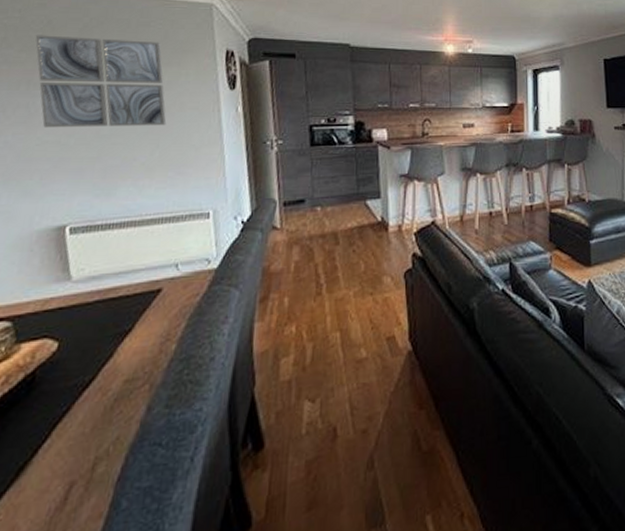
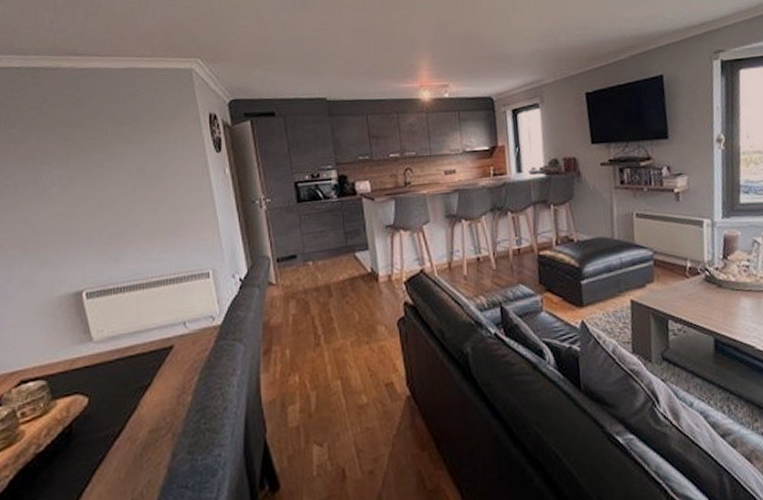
wall art: present [35,35,167,128] -> none [34,110,161,201]

